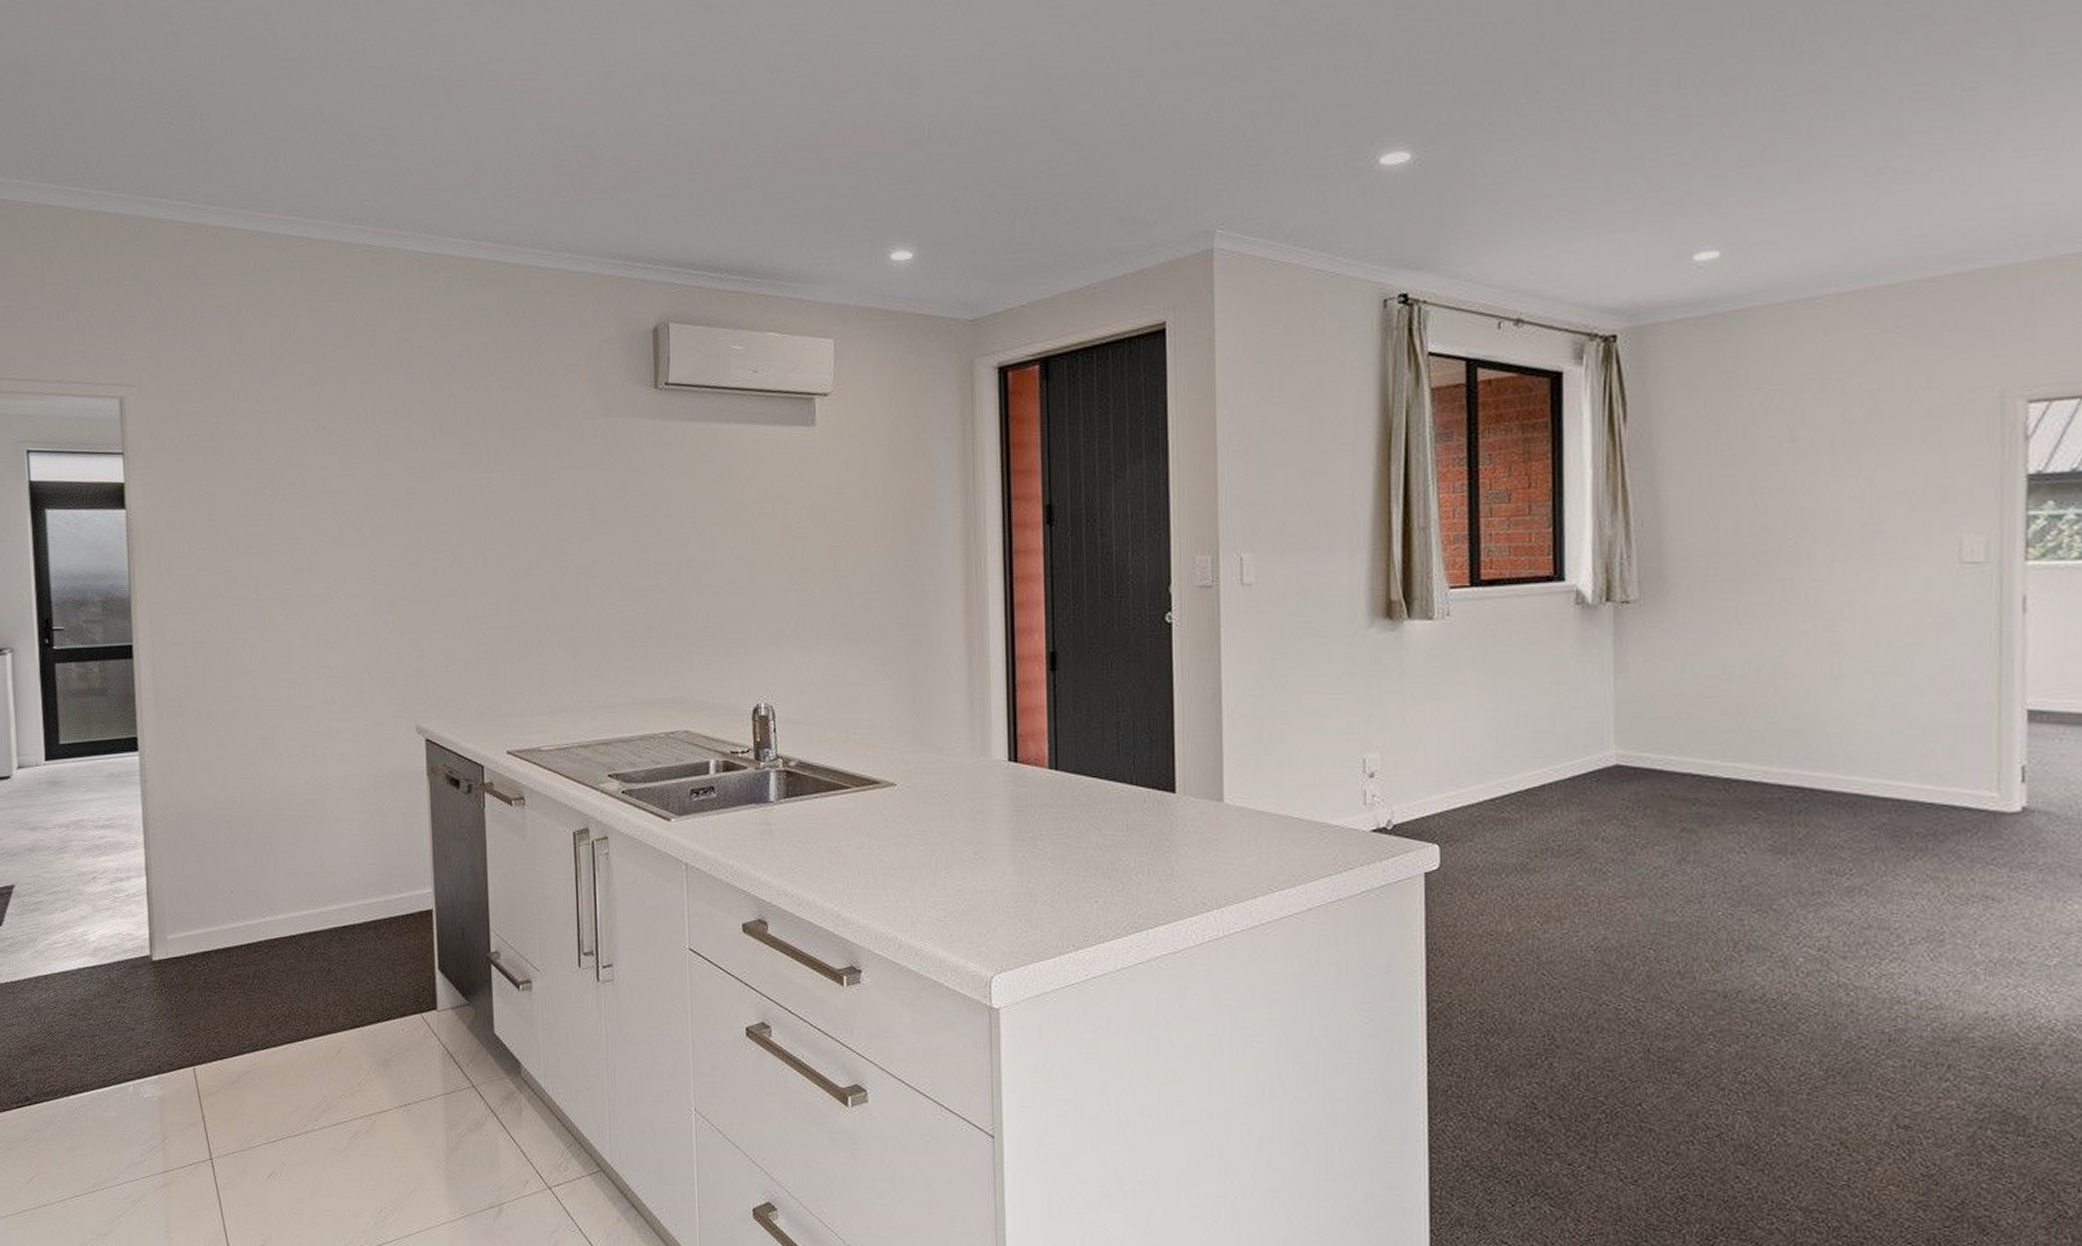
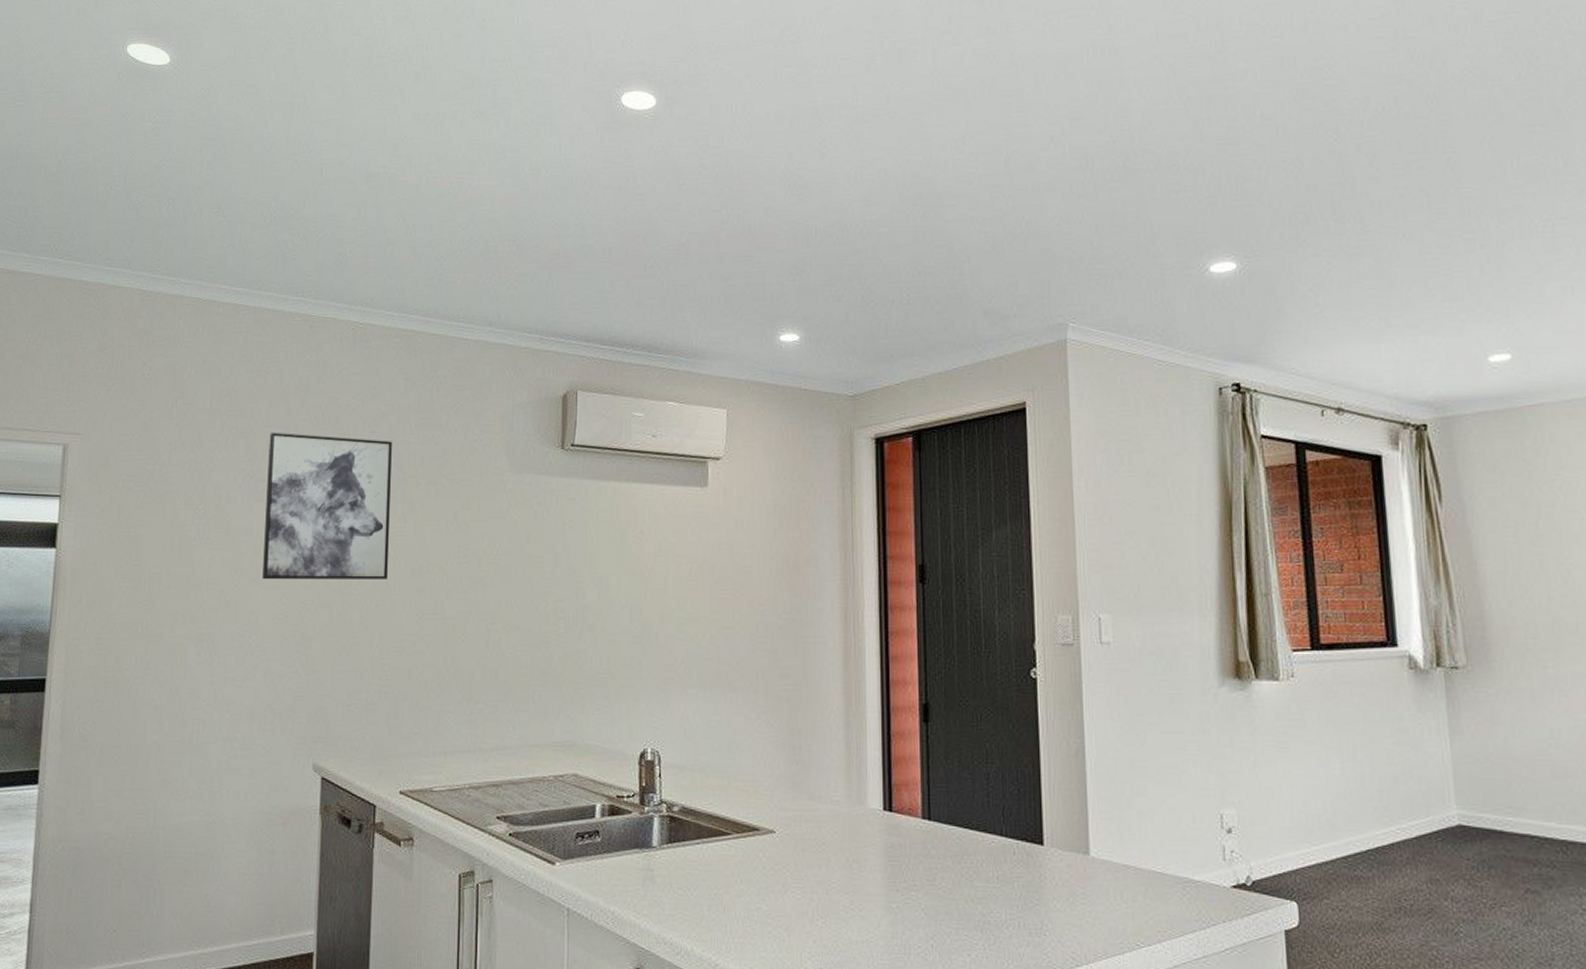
wall art: none [338,378,478,538] -> present [262,432,392,580]

